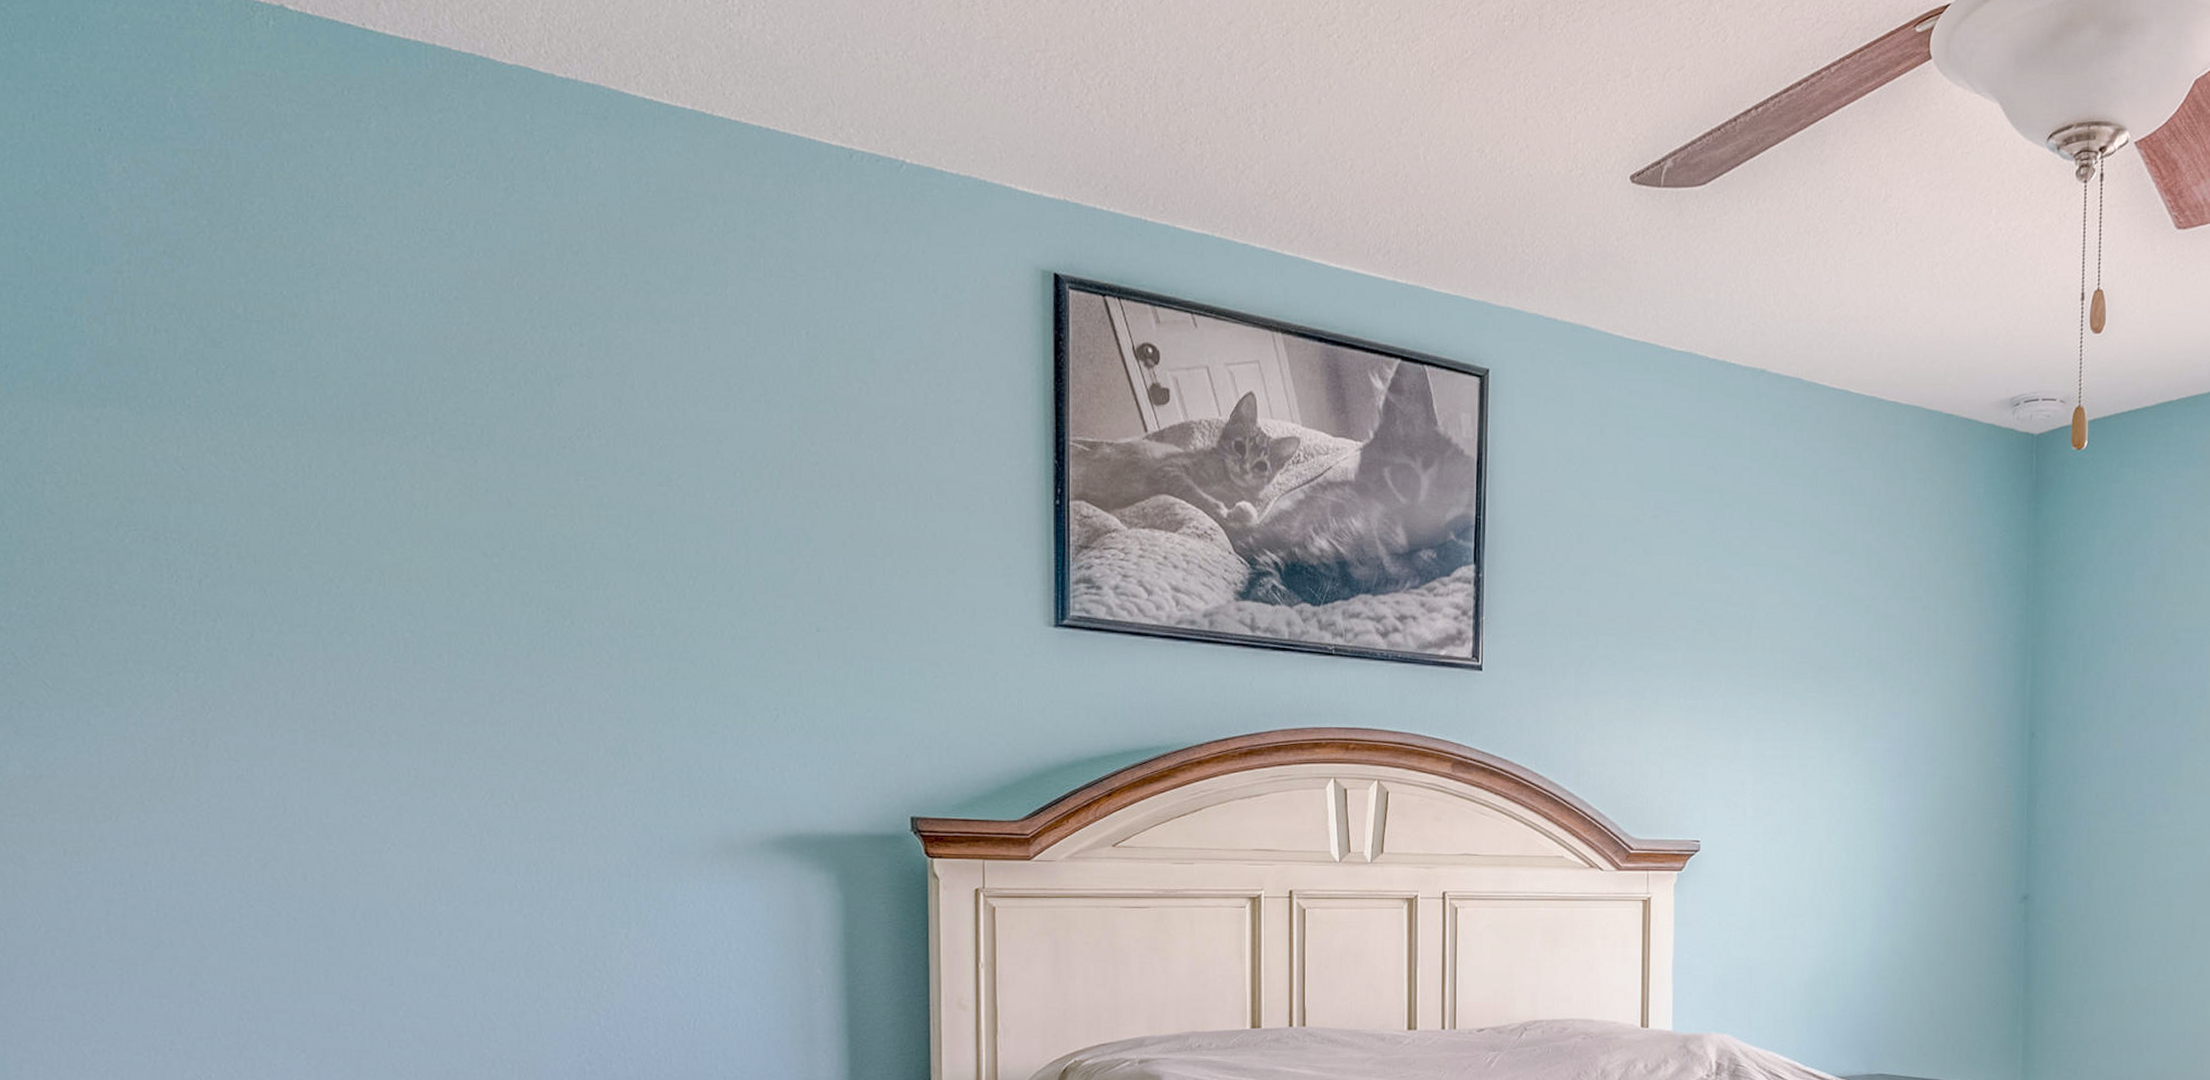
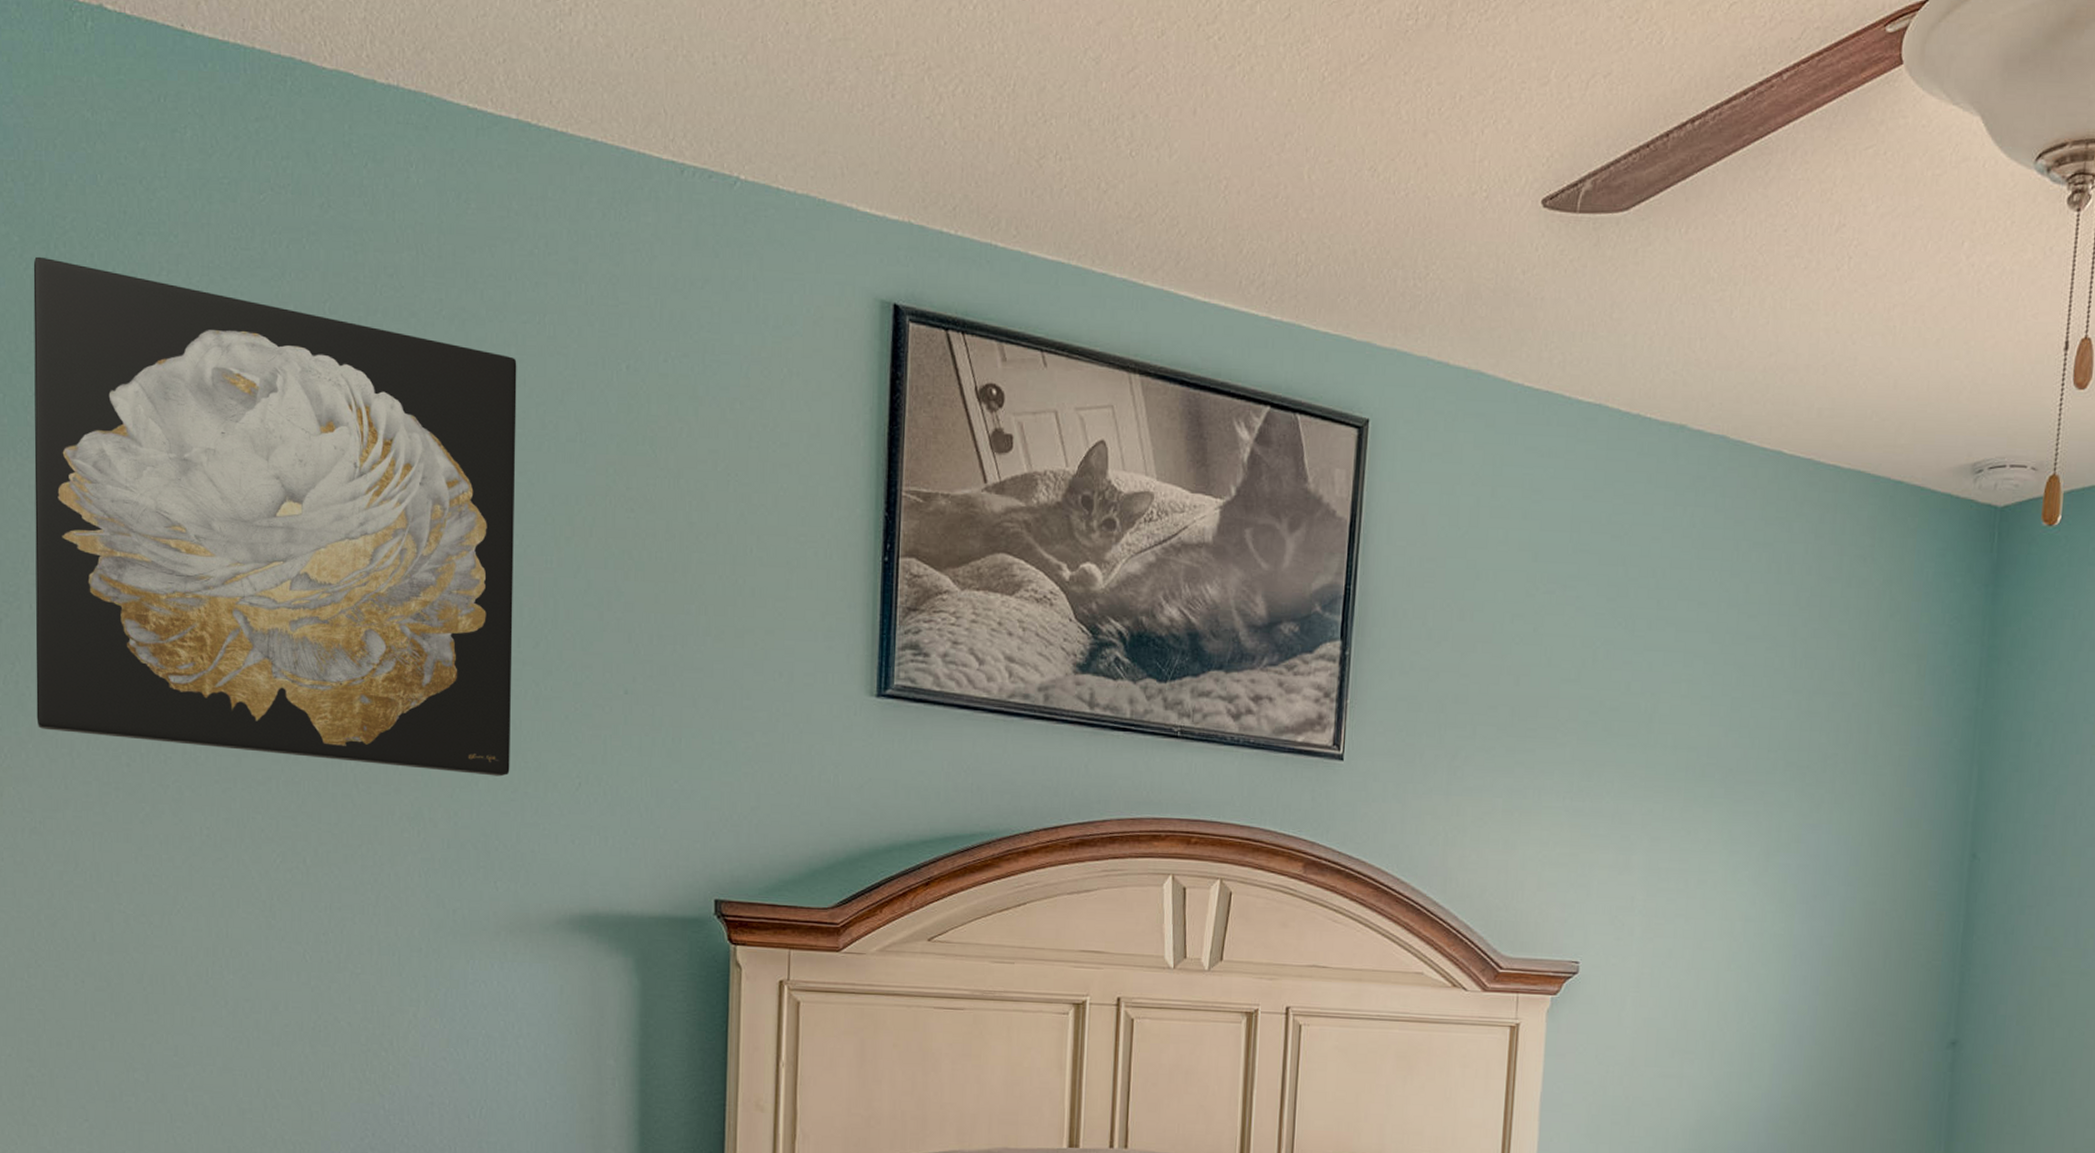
wall art: none [222,238,710,711] -> present [33,256,517,777]

